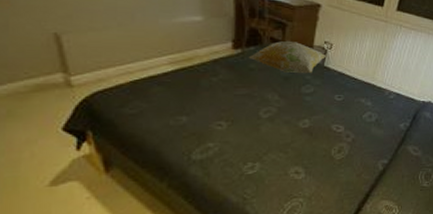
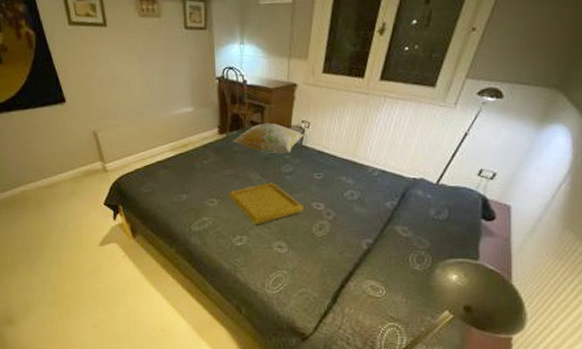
serving tray: none [241,103,323,150] -> present [229,182,304,225]

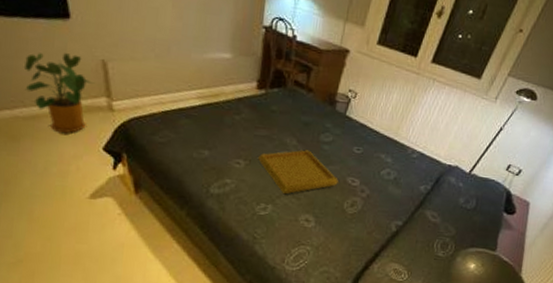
house plant: none [39,130,90,196] -> present [23,53,94,134]
decorative pillow: present [232,122,305,154] -> none [271,85,350,122]

